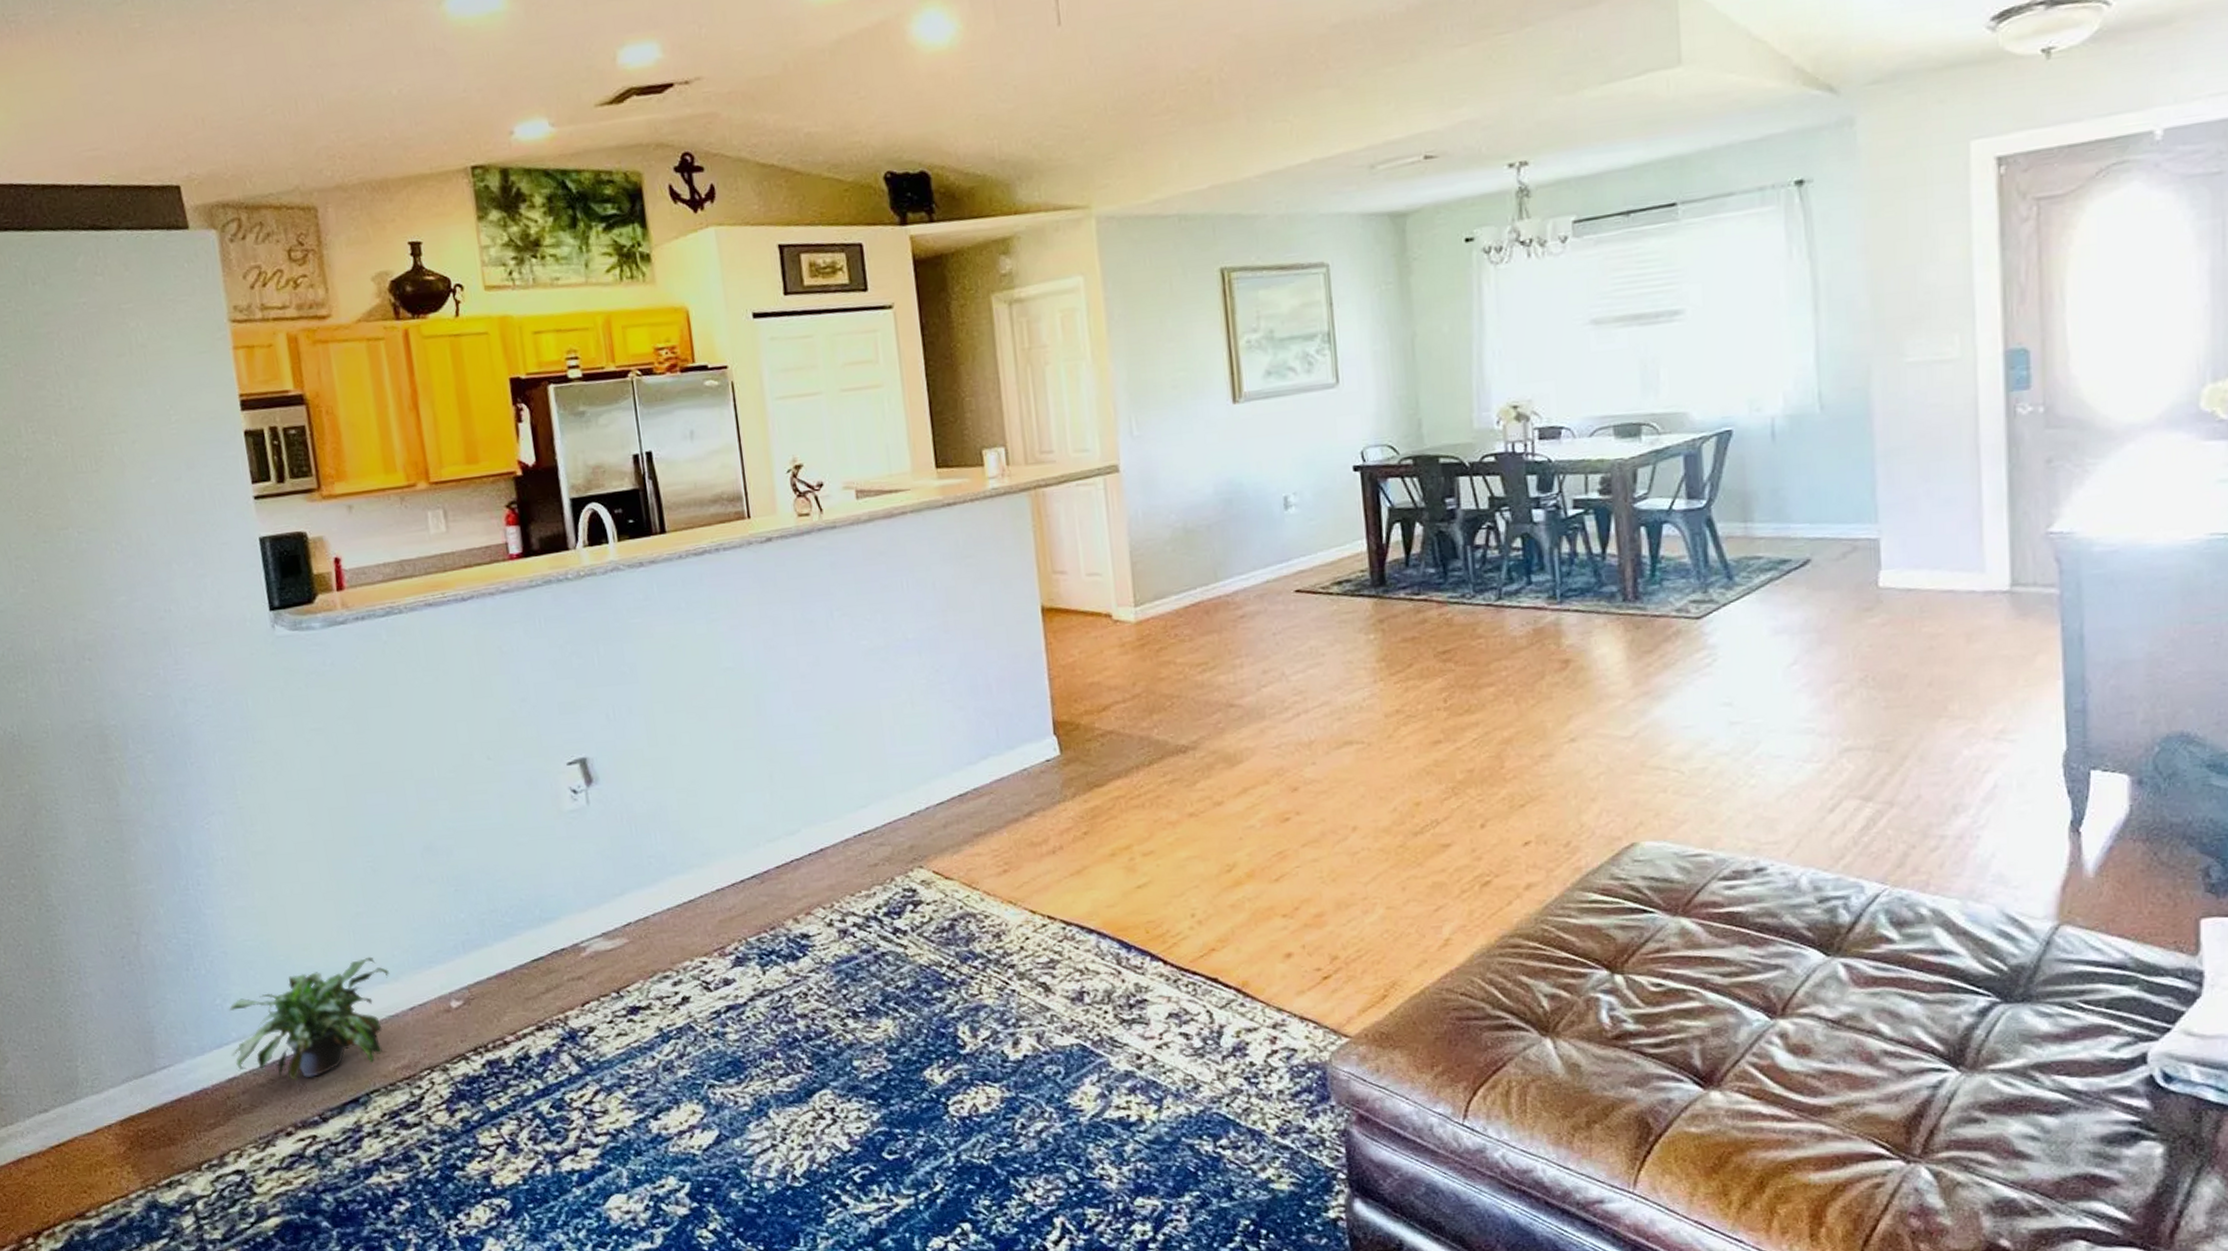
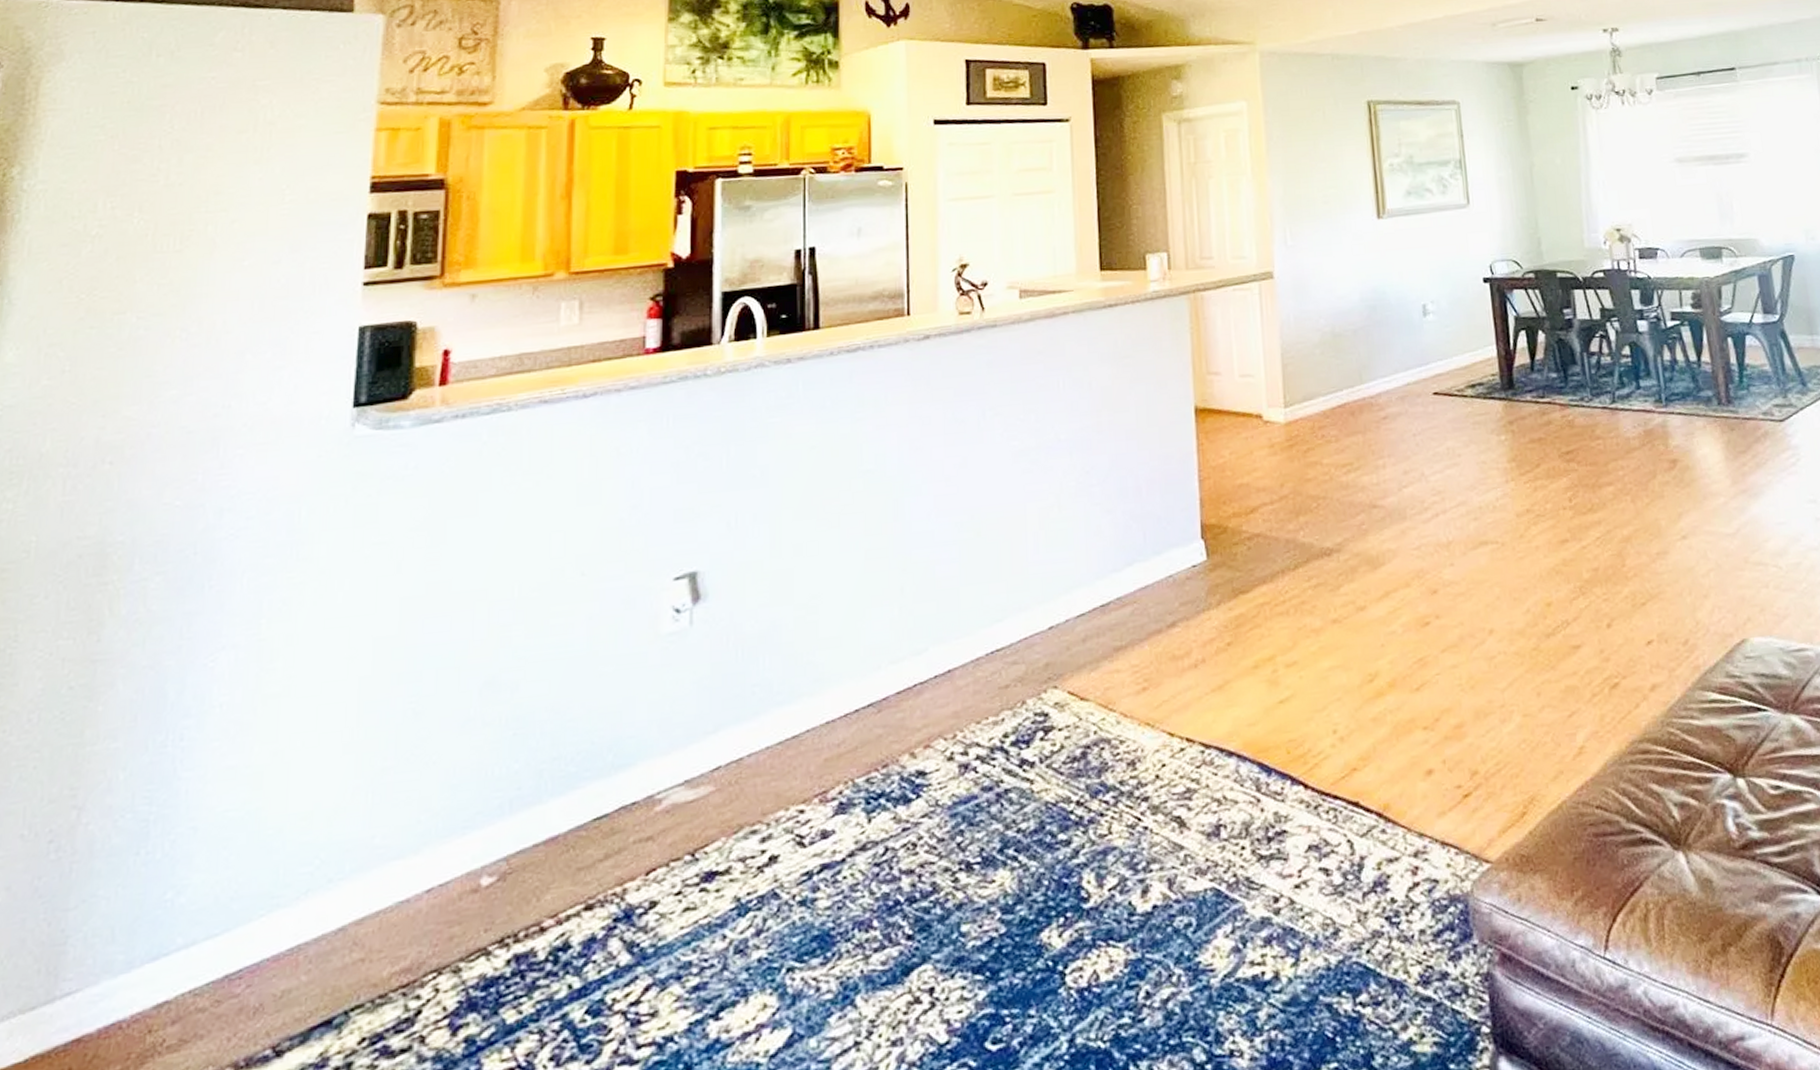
potted plant: present [229,956,389,1081] -> none [169,824,409,1000]

